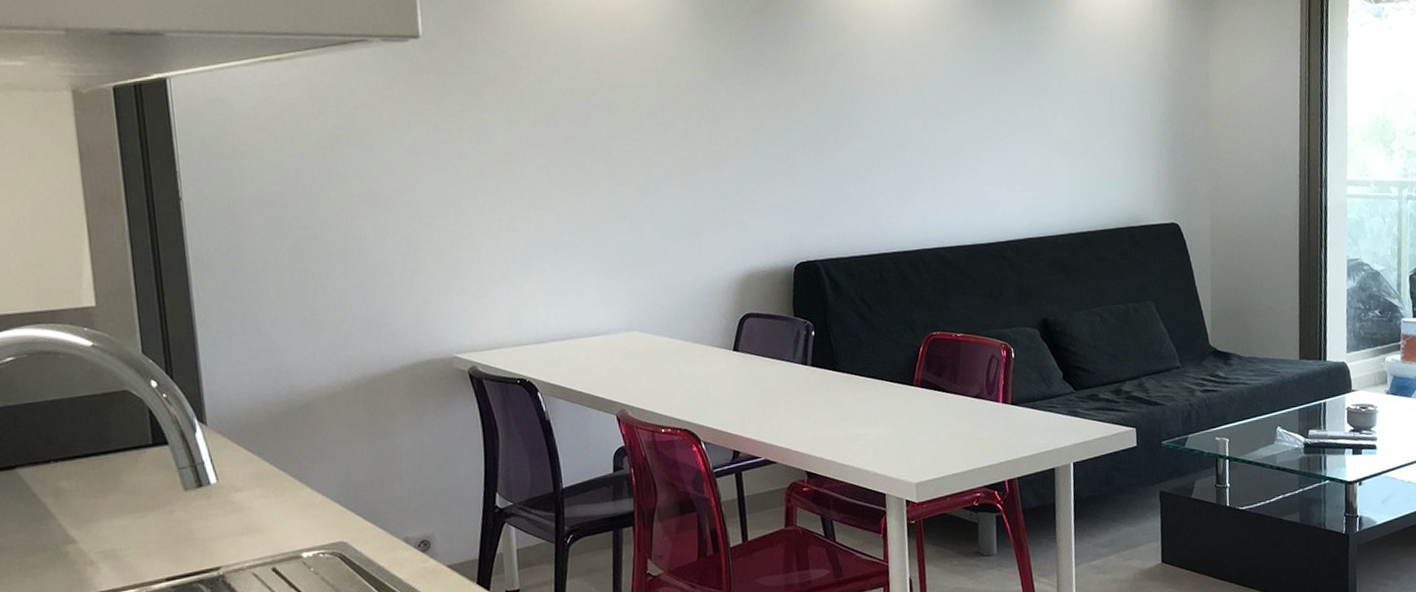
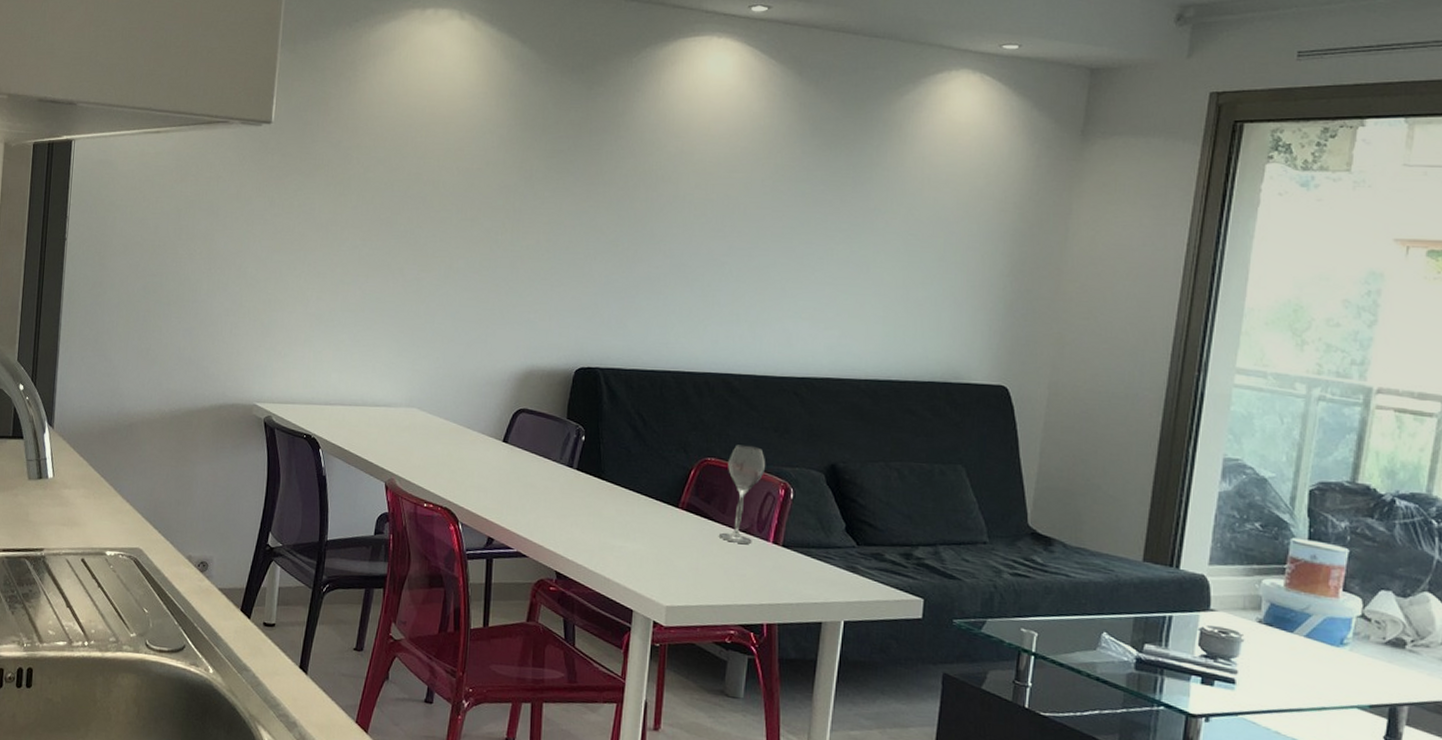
wineglass: none [952,314,987,410] -> present [718,445,766,544]

